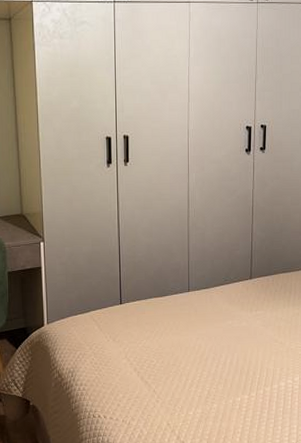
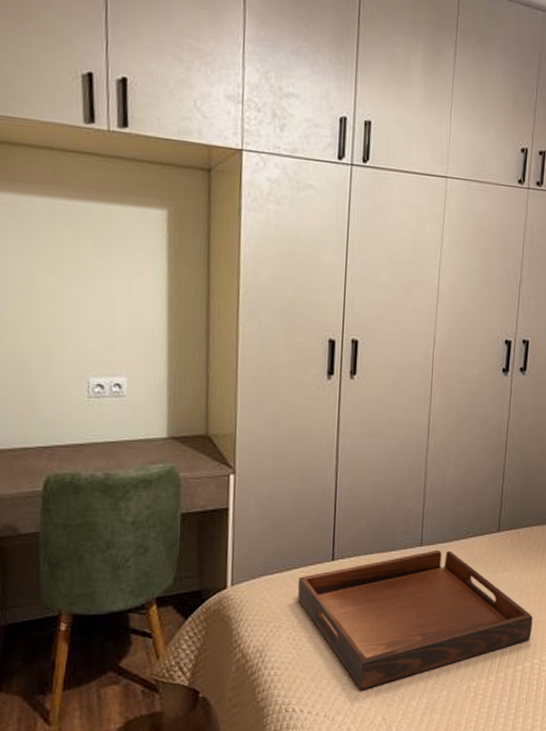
serving tray: none [96,294,284,401] -> present [298,549,533,689]

